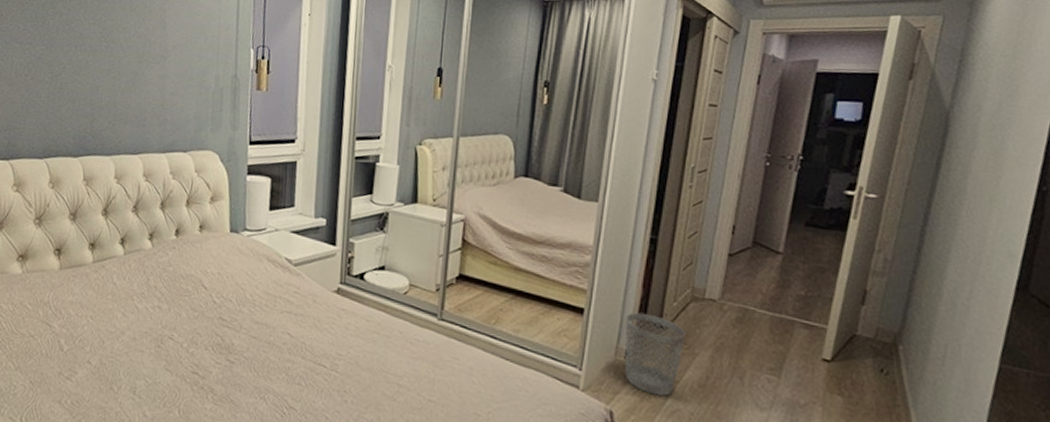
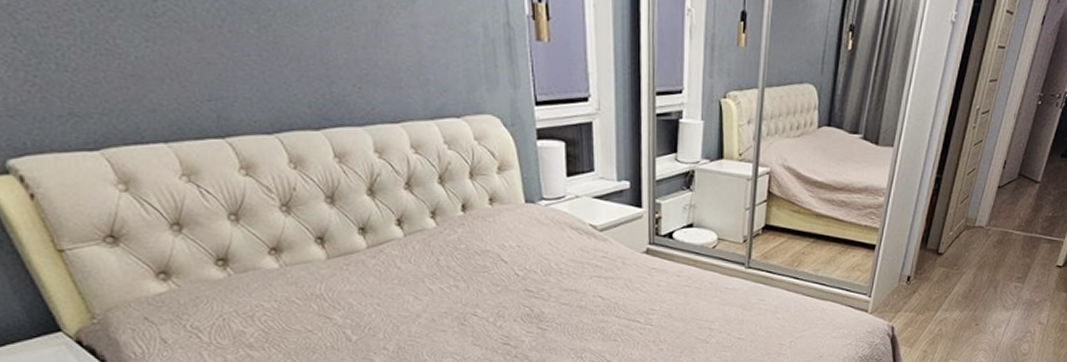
wastebasket: present [625,312,686,397] -> none [906,243,958,309]

